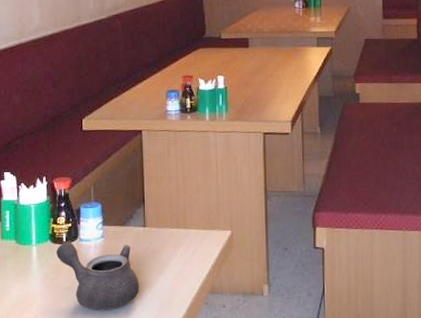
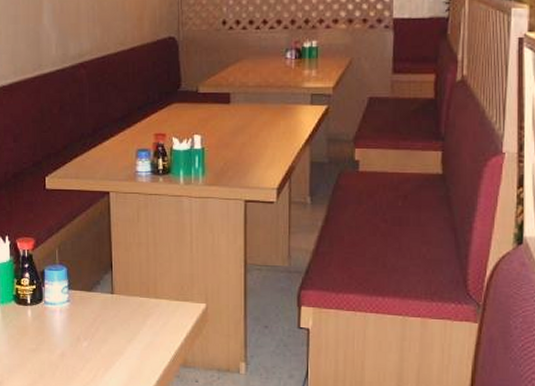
teapot: present [57,242,140,310] -> none [21,304,108,375]

